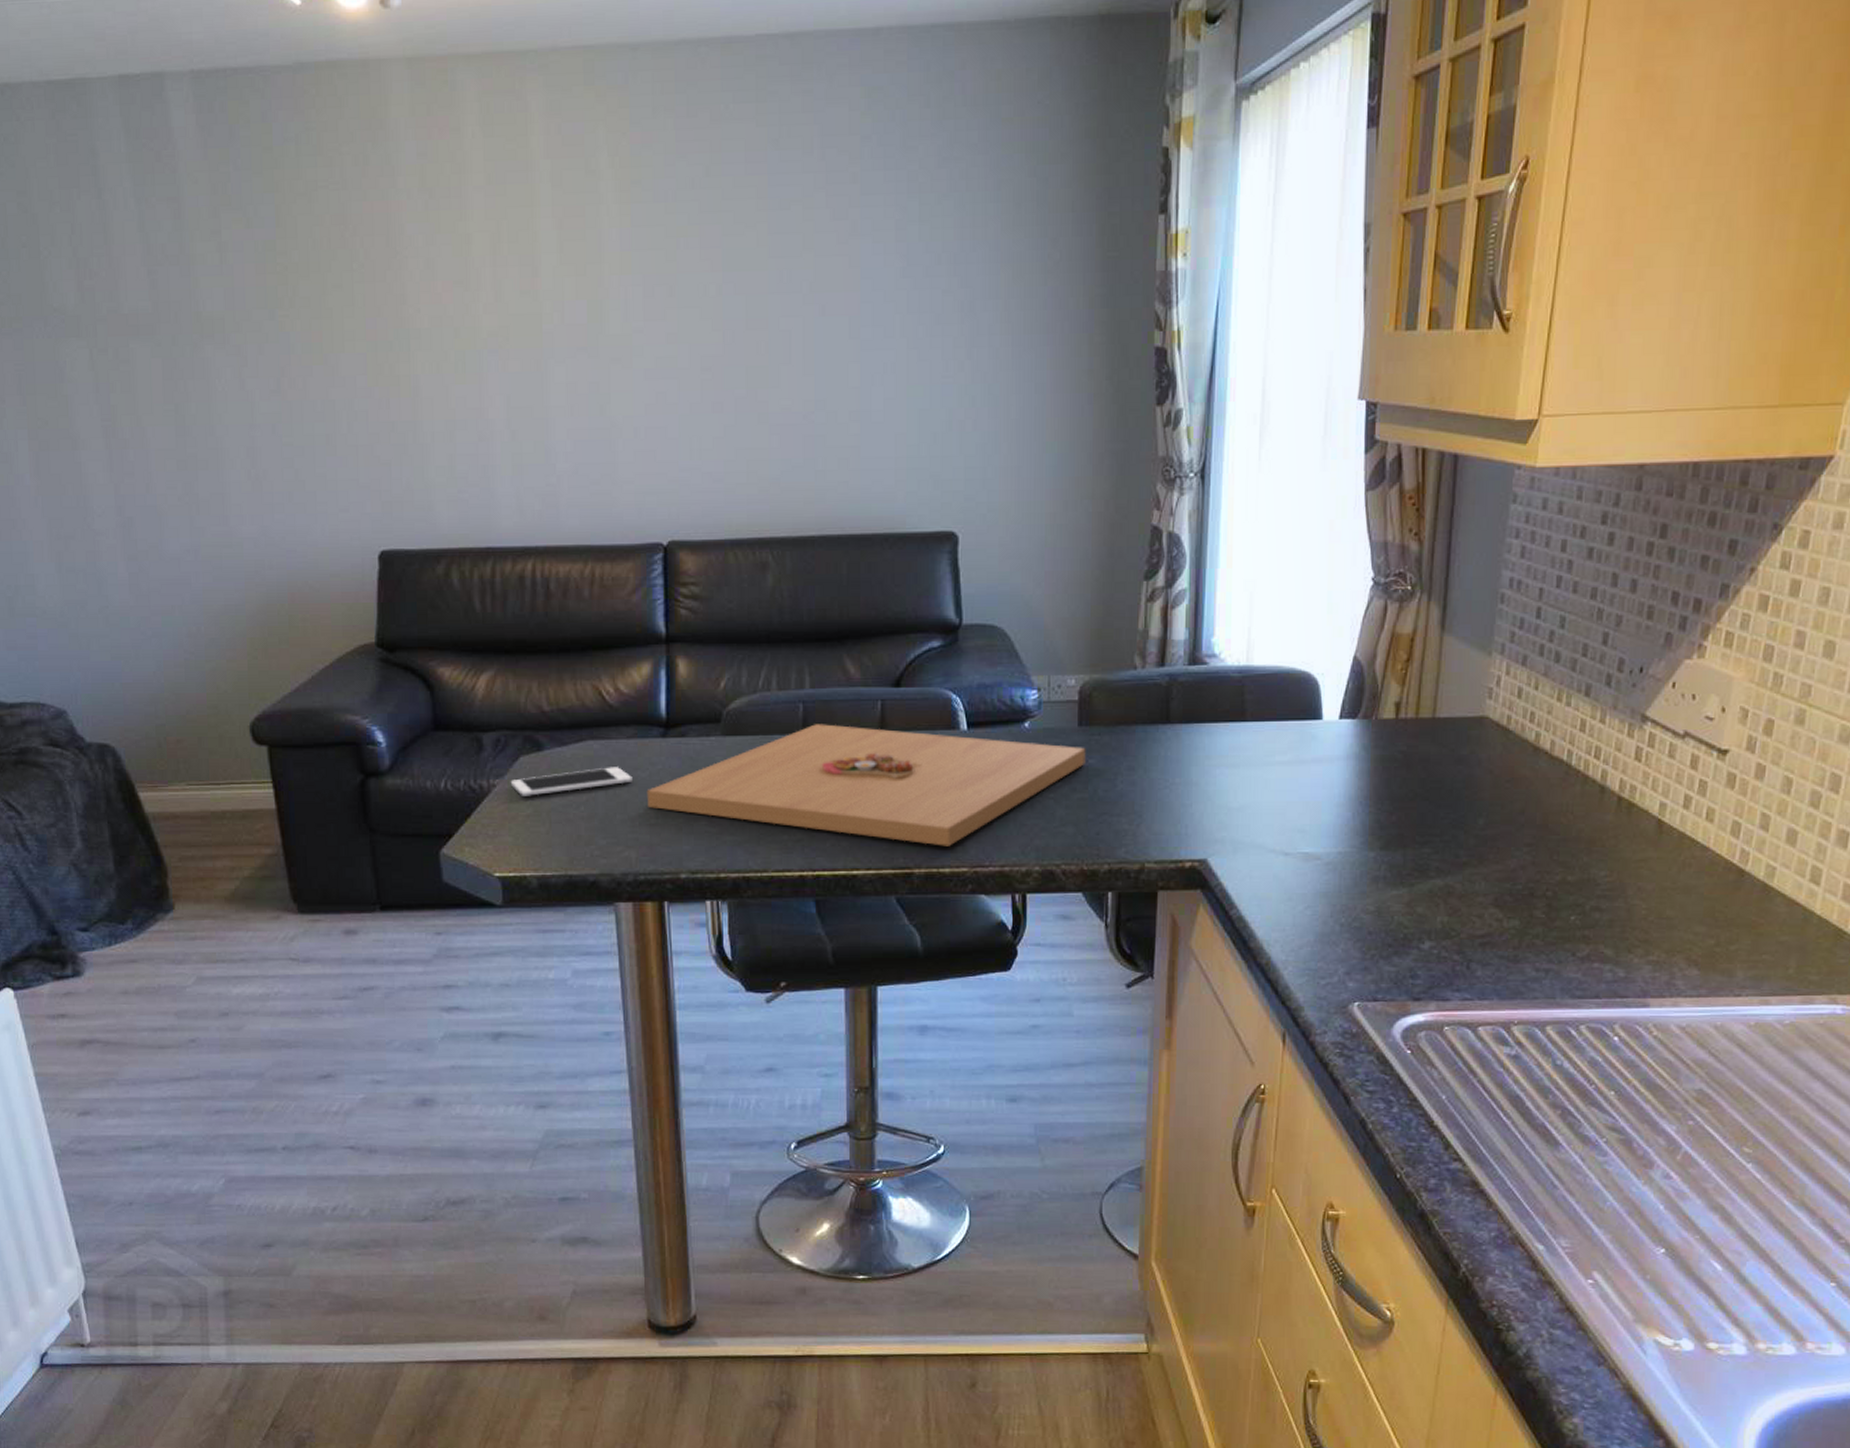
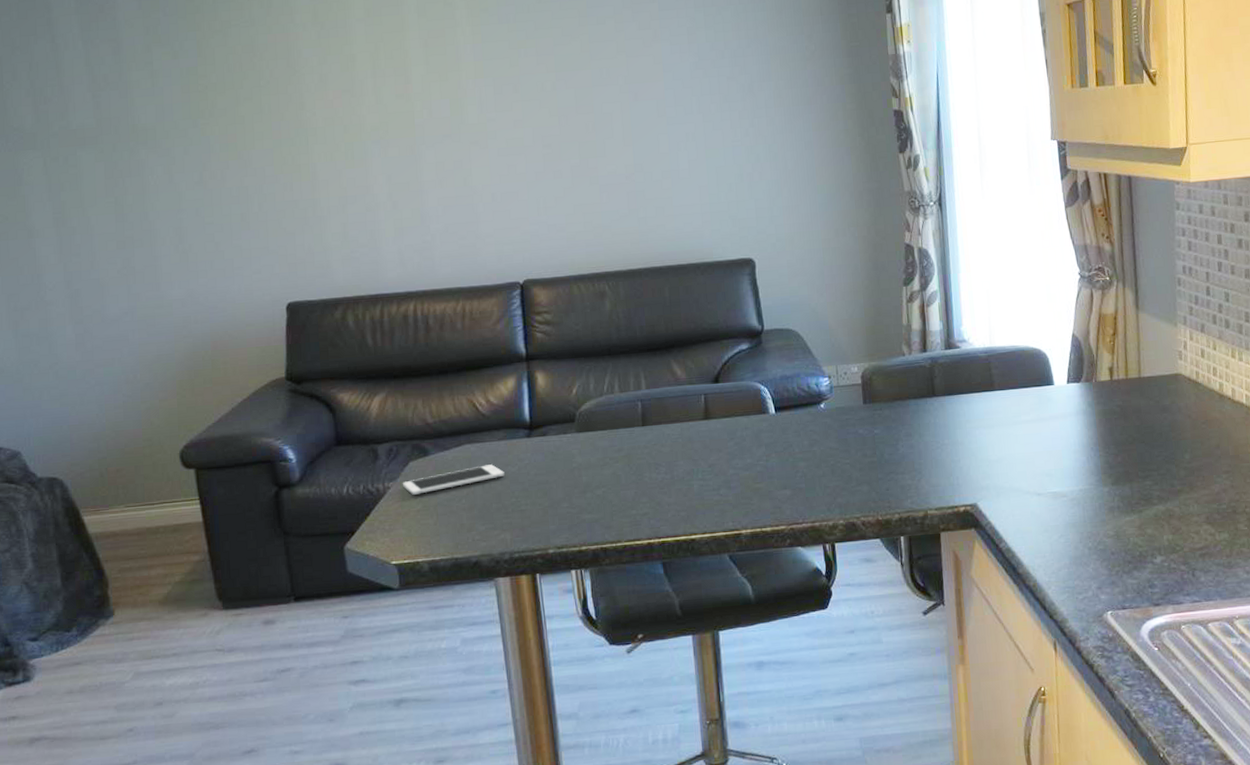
platter: present [646,724,1086,846] -> none [516,417,872,510]

